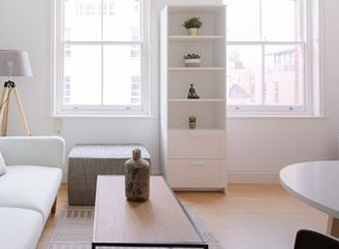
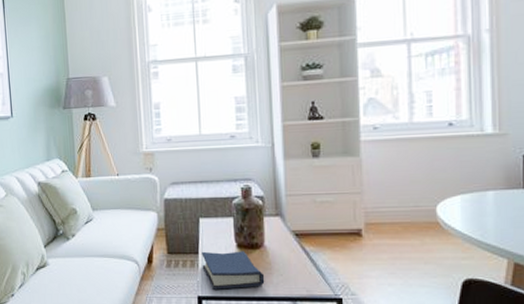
hardback book: none [97,204,148,237] -> present [201,251,265,290]

